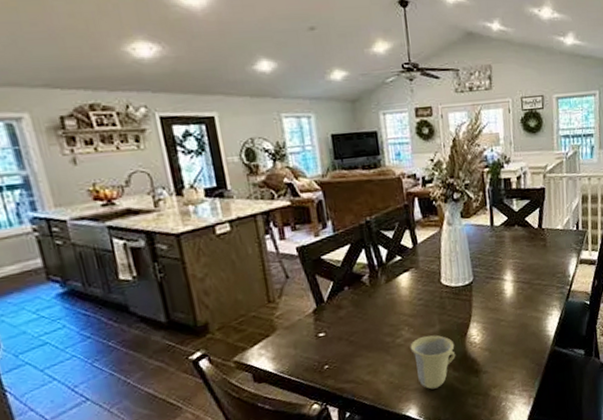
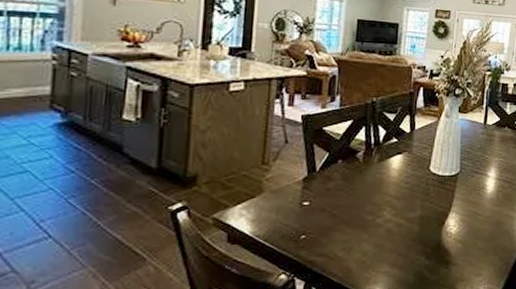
cup: present [410,335,456,390] -> none [388,219,431,275]

